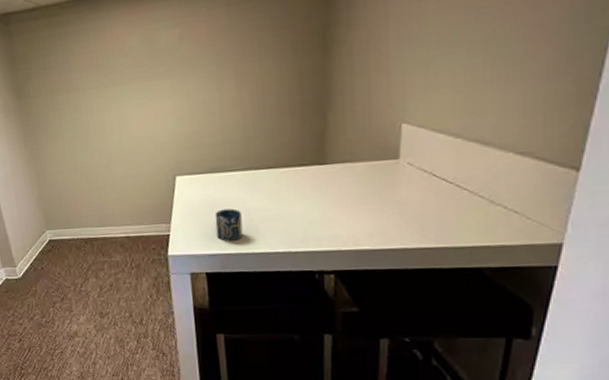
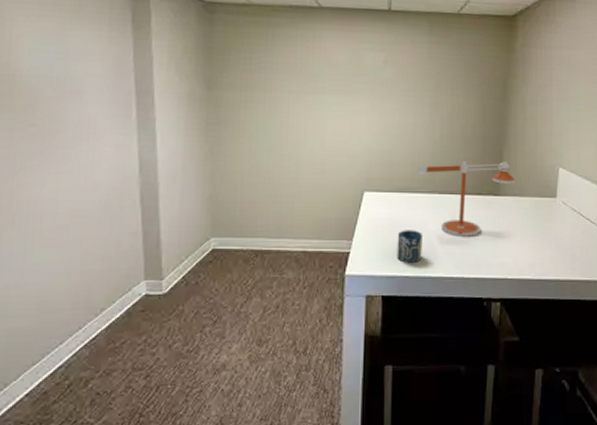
desk lamp: none [228,125,344,213] -> present [417,160,515,238]

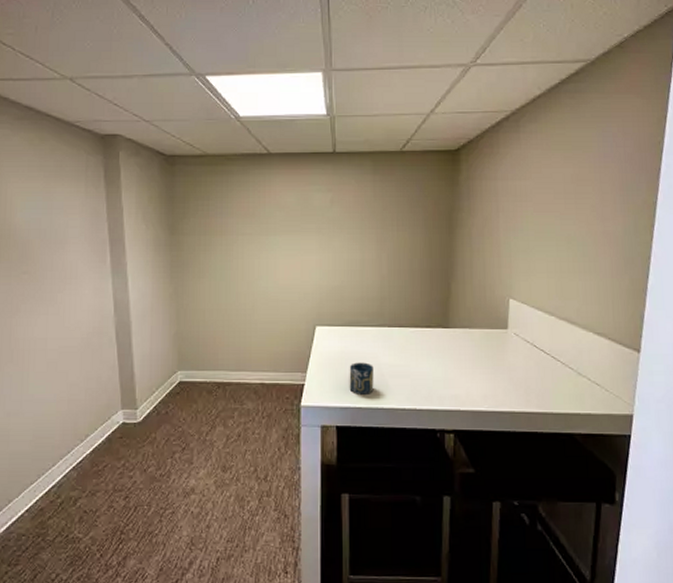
desk lamp: present [417,160,515,238] -> none [366,293,464,370]

